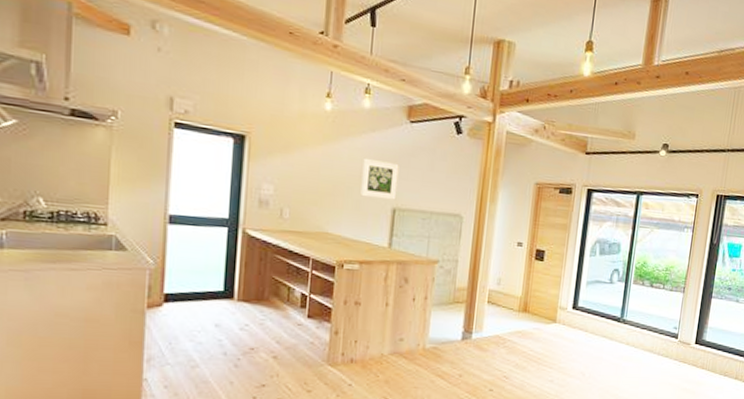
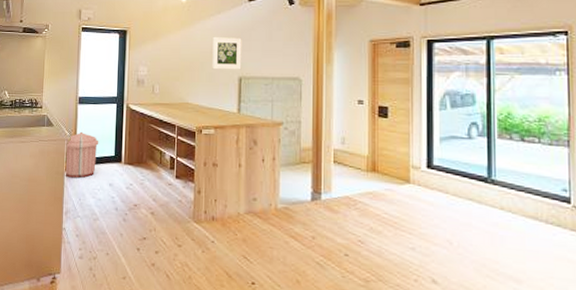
trash can: none [145,260,201,318] -> present [64,132,99,179]

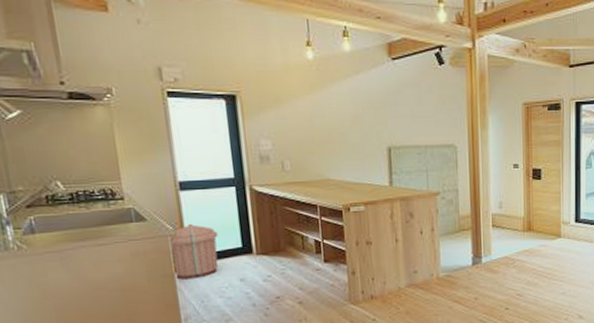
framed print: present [212,36,242,70] -> none [352,101,390,140]

